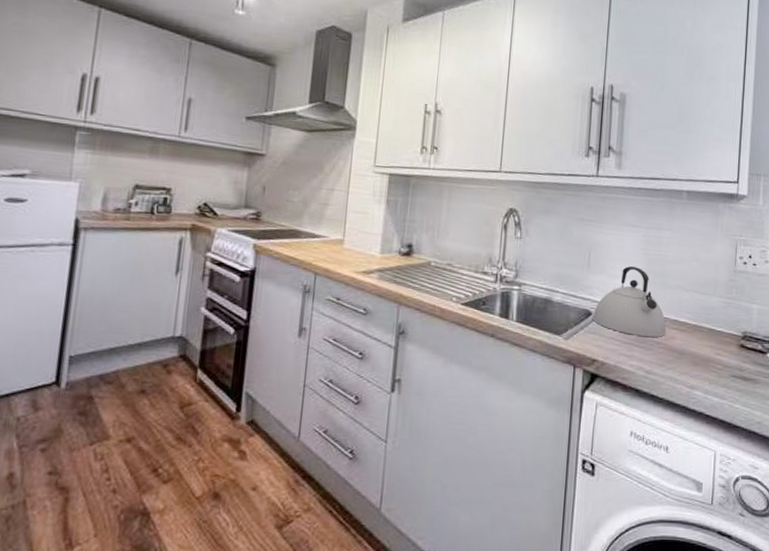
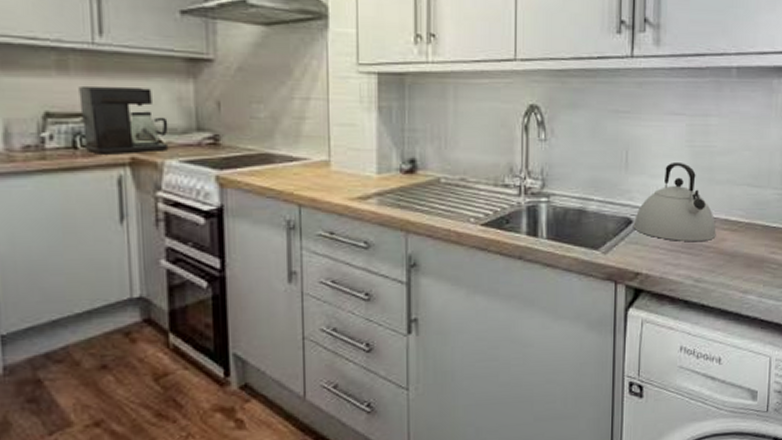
coffee maker: none [160,167,224,221] -> present [78,85,169,155]

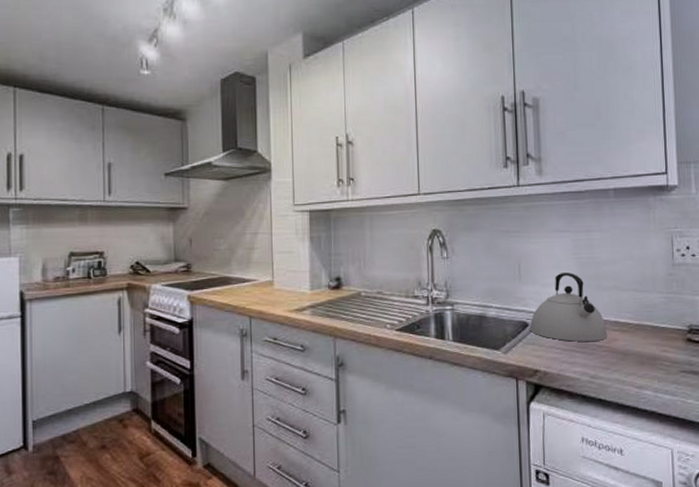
coffee maker: present [78,85,169,155] -> none [93,231,155,282]

